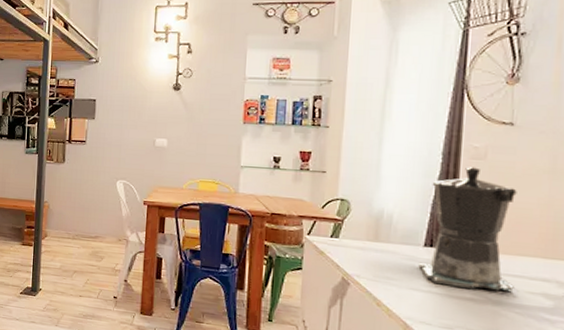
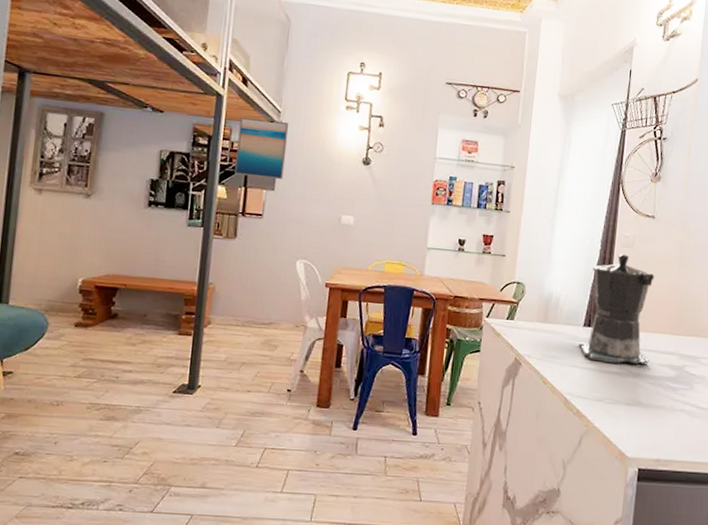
wall art: none [61,57,105,110] -> present [234,116,289,180]

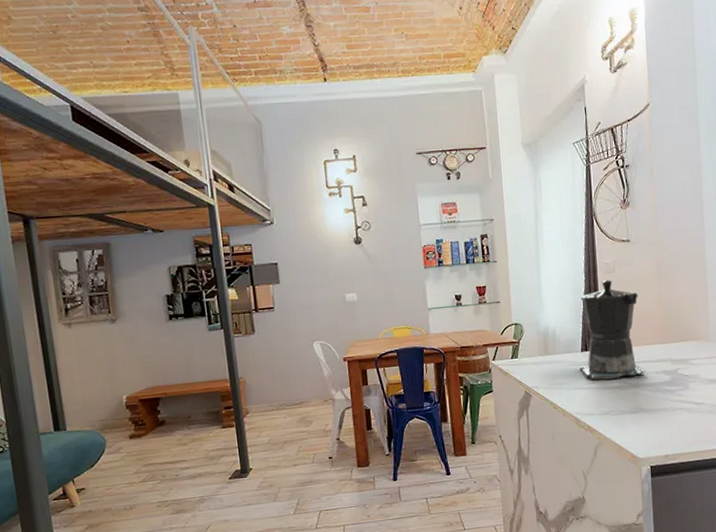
wall art: present [234,116,289,180] -> none [234,218,286,275]

